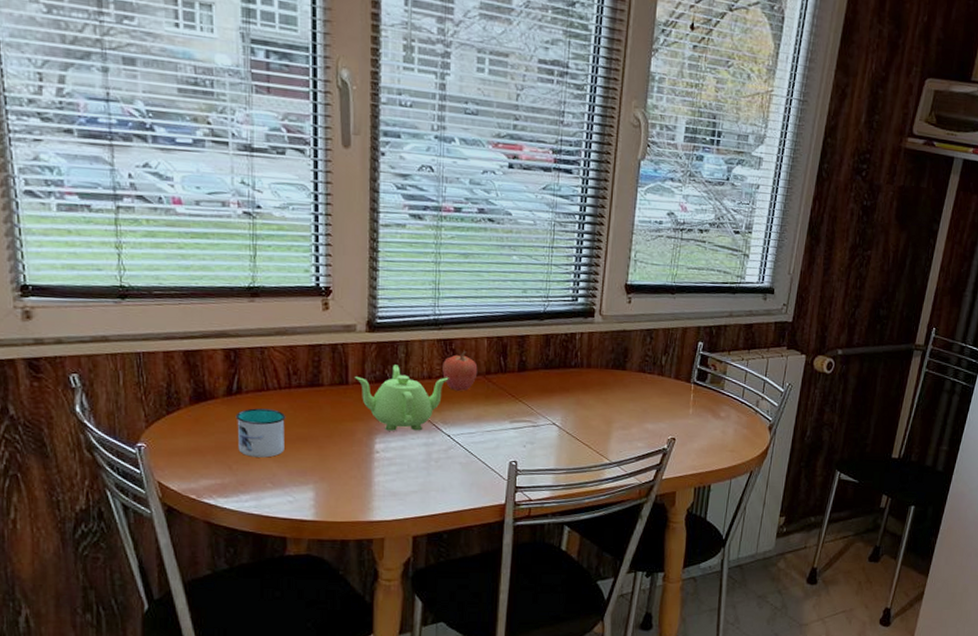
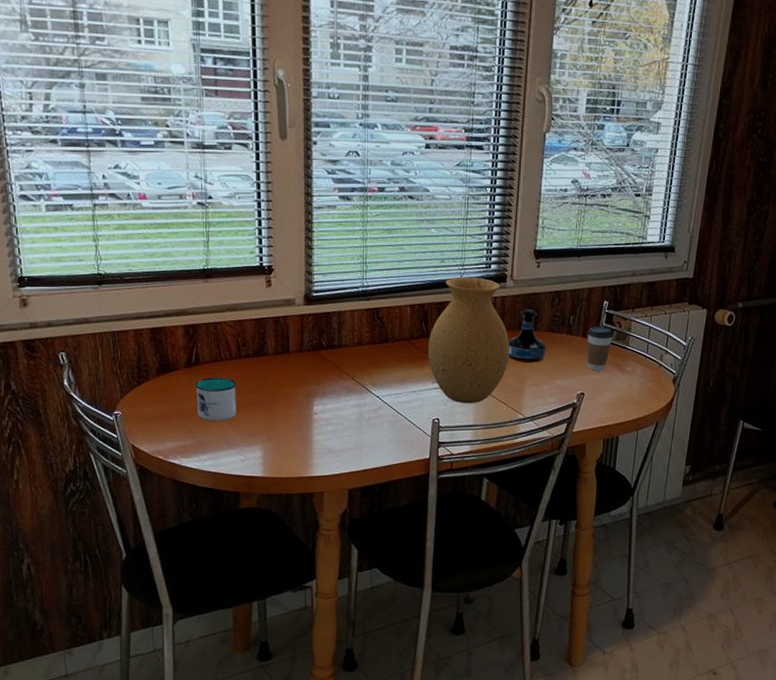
teapot: present [355,365,449,431] -> none [295,334,377,394]
apple: present [442,351,478,392] -> none [371,319,402,356]
vase: none [506,309,597,447] -> present [428,276,510,404]
tequila bottle: none [594,347,636,404] -> present [508,309,546,363]
coffee cup: none [679,368,707,416] -> present [587,327,613,371]

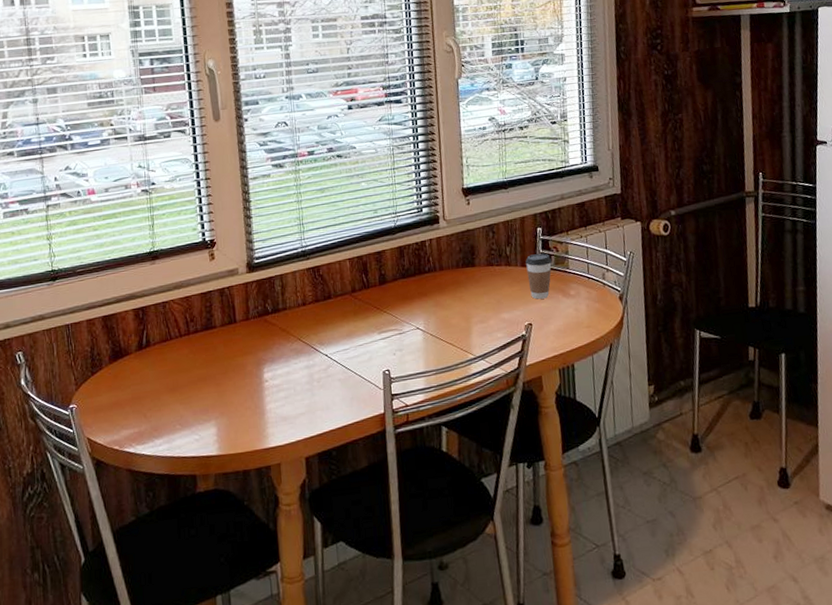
mug: present [194,377,237,421] -> none [146,356,188,403]
vase: present [428,276,510,404] -> none [370,222,452,351]
tequila bottle: present [508,309,546,363] -> none [448,246,488,301]

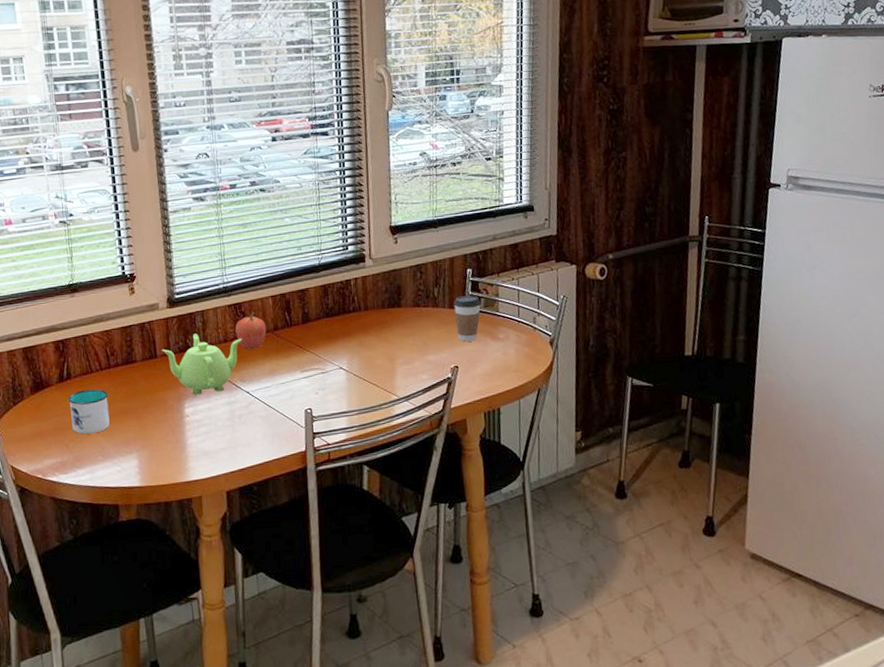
mug: none [146,356,188,403] -> present [68,389,110,435]
teapot: none [241,297,321,360] -> present [162,334,242,395]
apple: none [313,275,345,313] -> present [235,312,267,351]

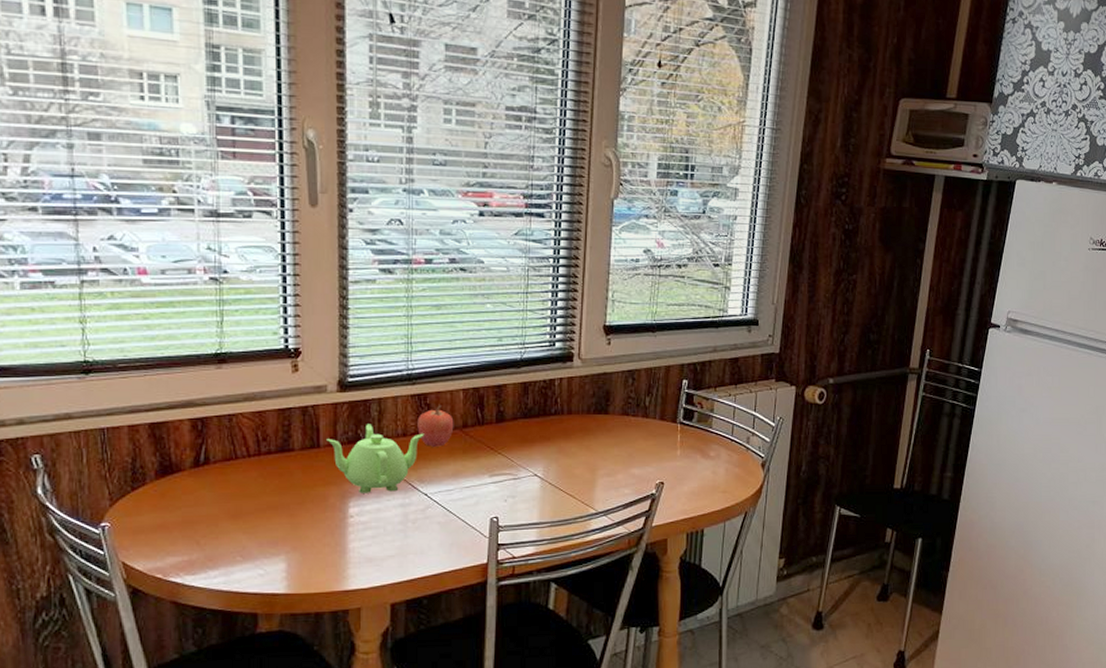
mug: present [68,389,110,435] -> none [203,478,256,530]
coffee cup: present [454,295,481,342] -> none [665,408,694,457]

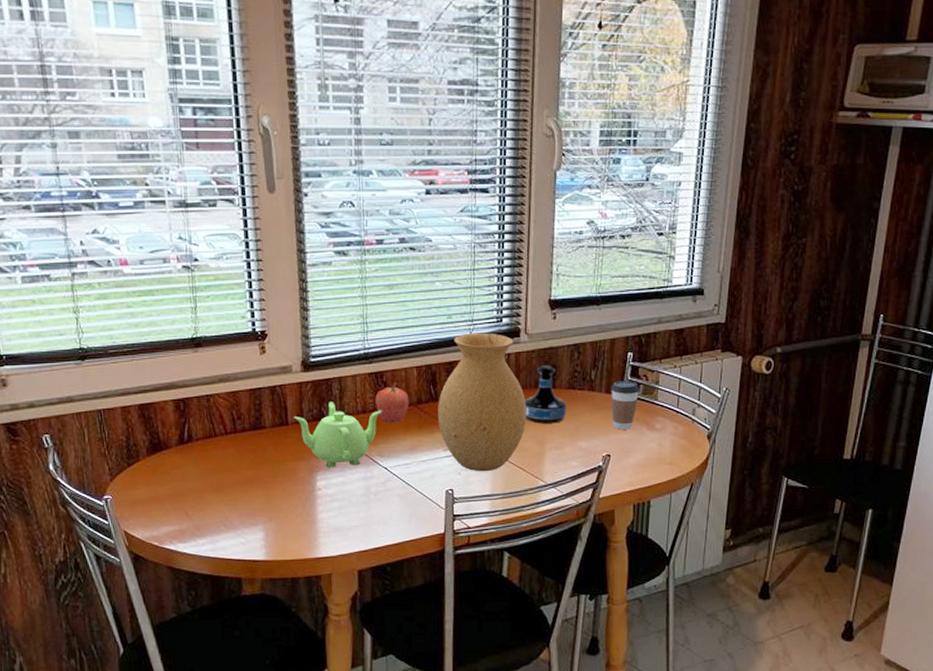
vase: none [485,356,578,499] -> present [438,332,527,472]
tequila bottle: none [576,391,620,450] -> present [524,365,567,424]
coffee cup: none [665,408,694,457] -> present [611,381,639,430]

